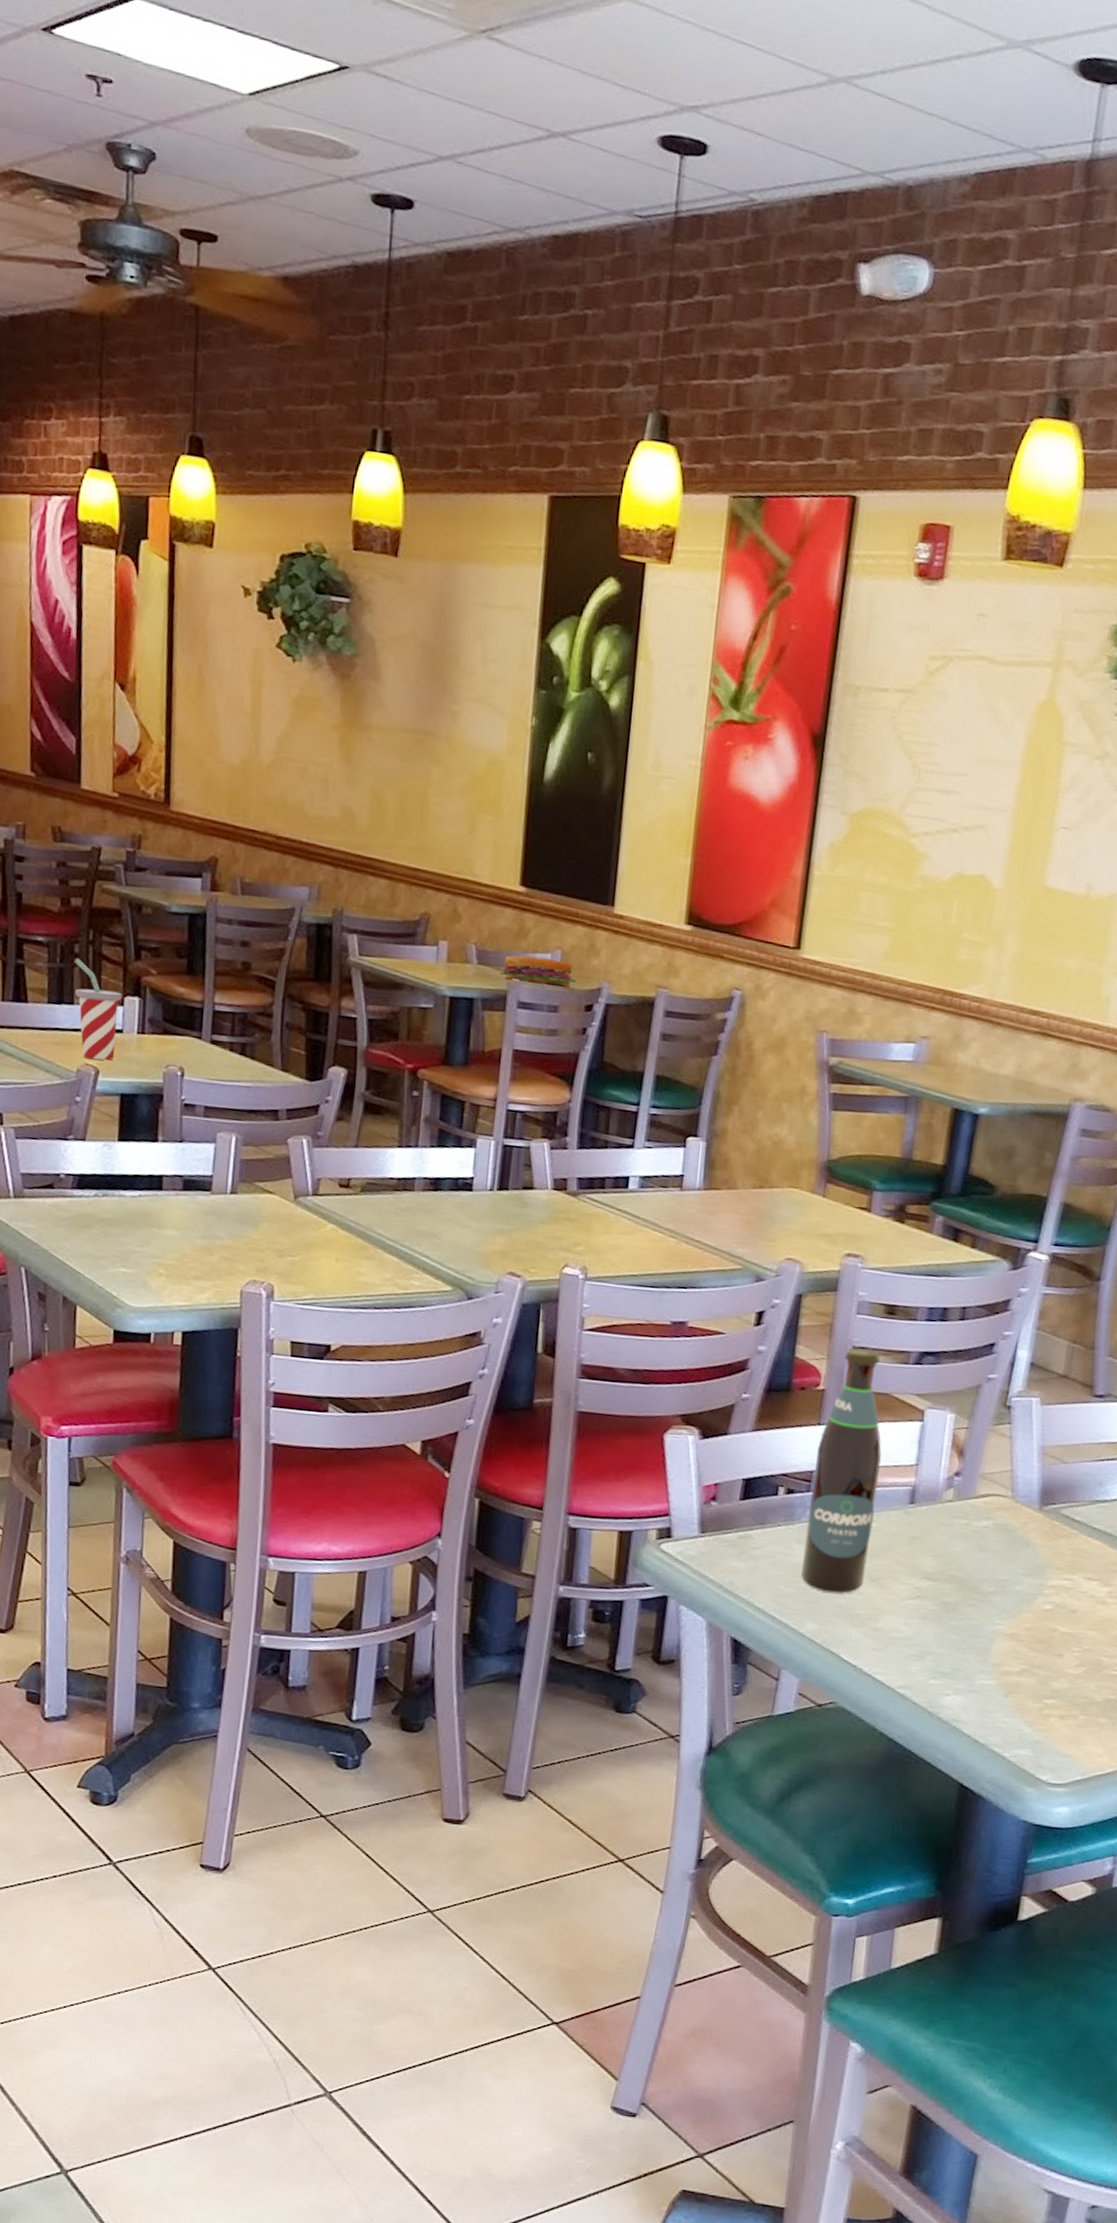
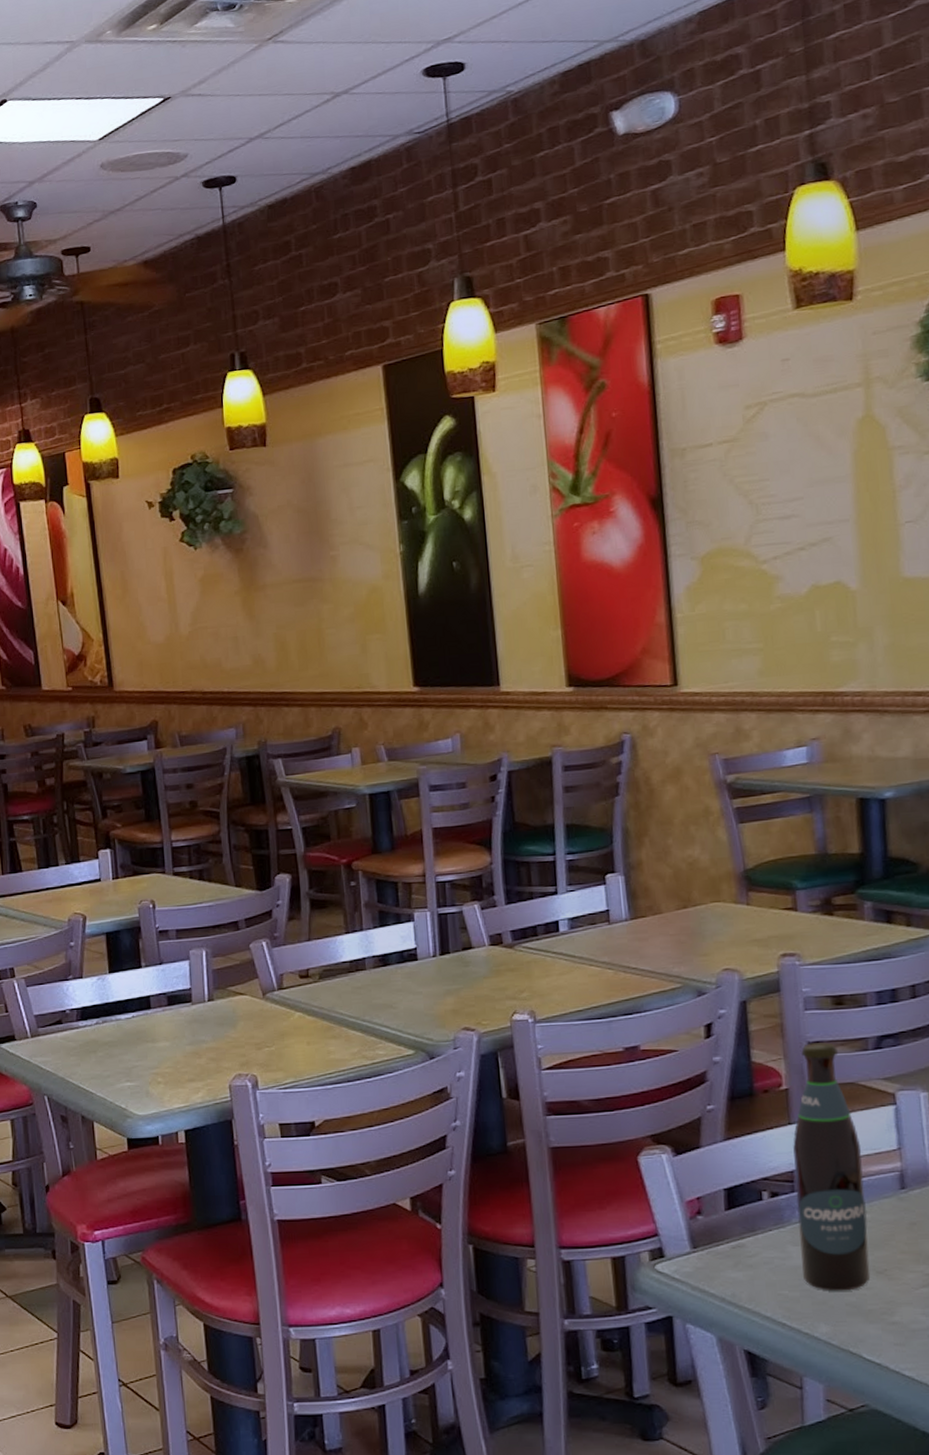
beverage cup: present [74,958,123,1061] -> none [55,827,97,908]
submarine sandwich: present [500,955,576,986] -> none [409,741,478,769]

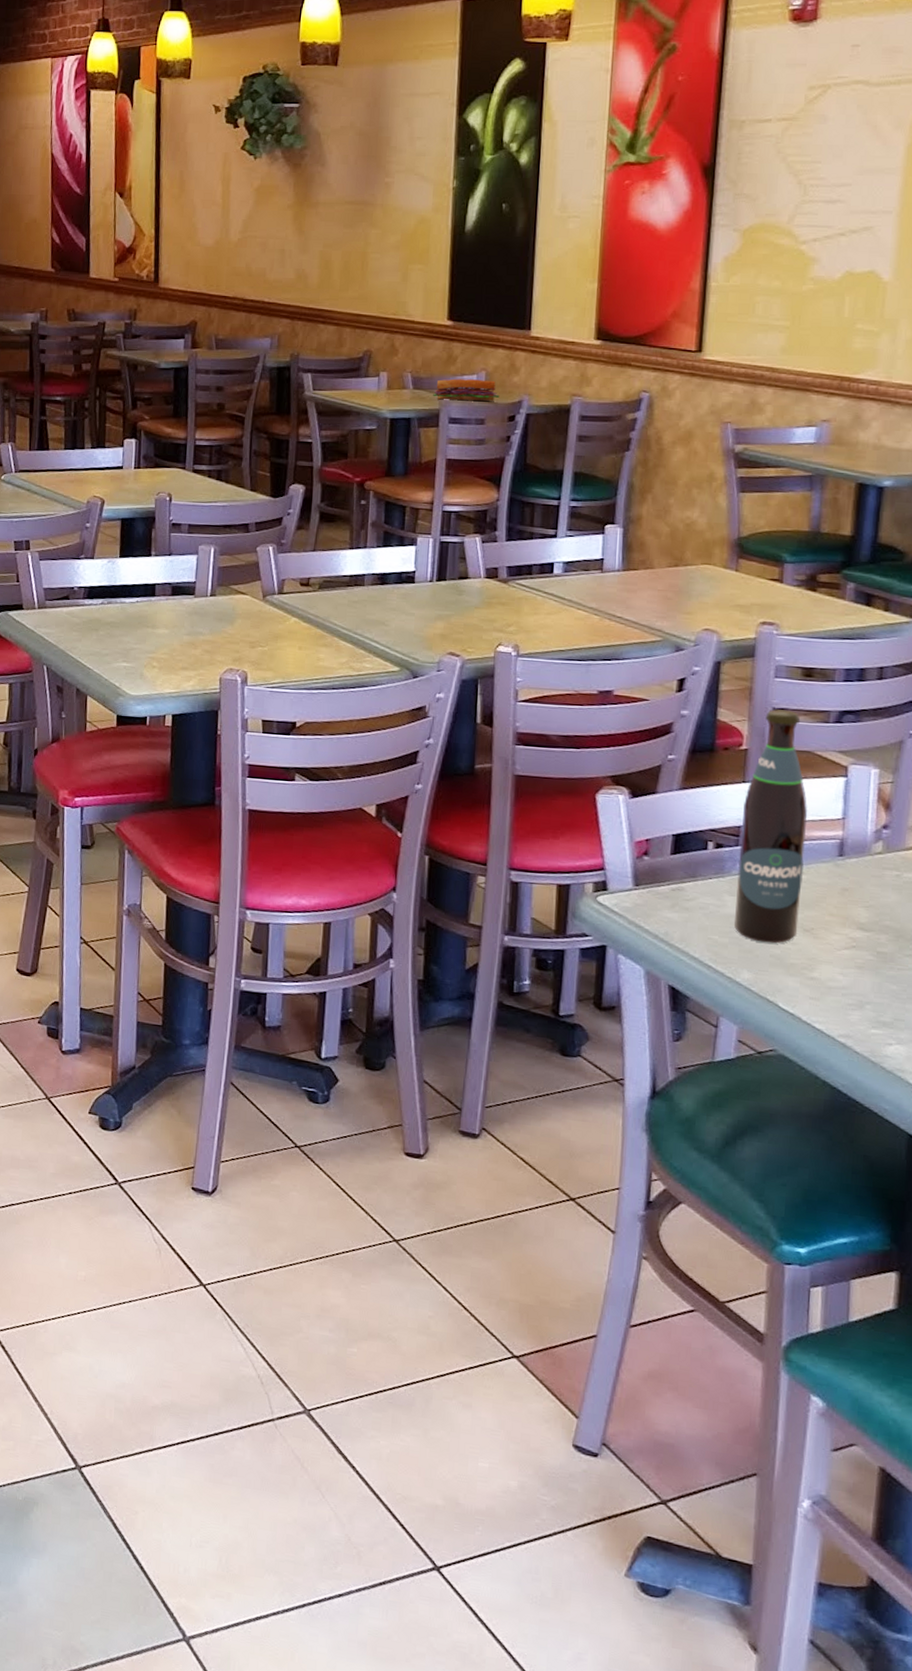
submarine sandwich: none [409,741,478,769] -> present [433,378,500,402]

